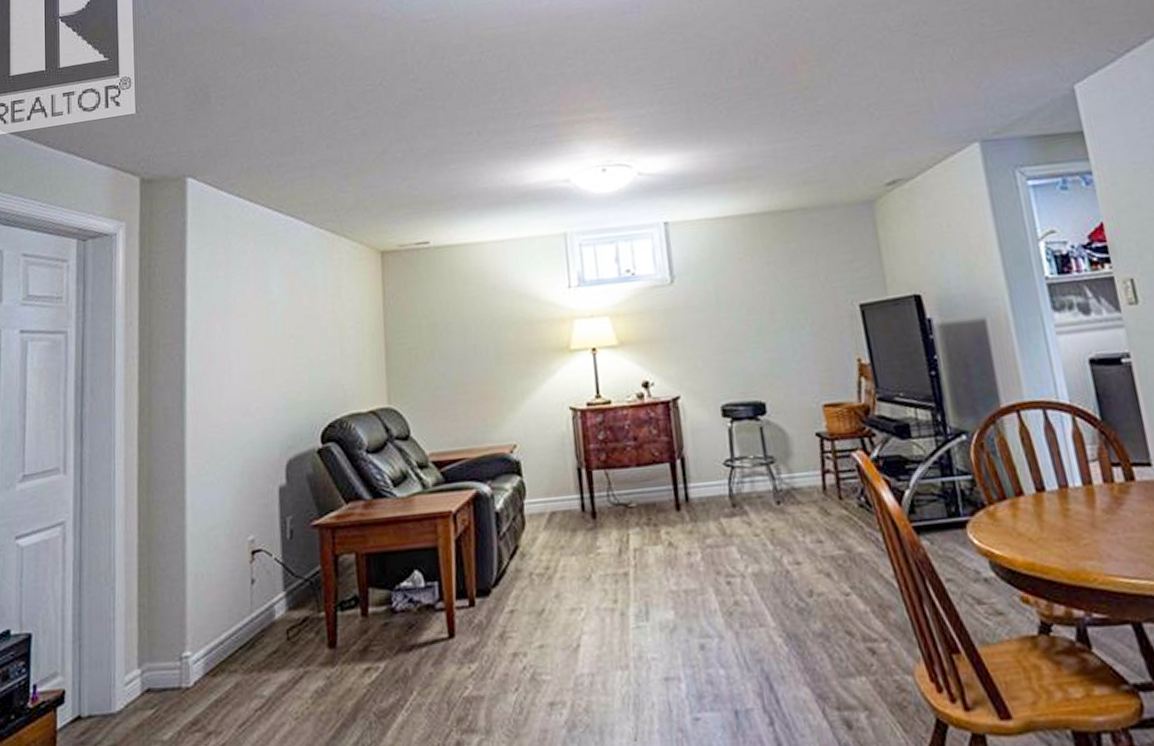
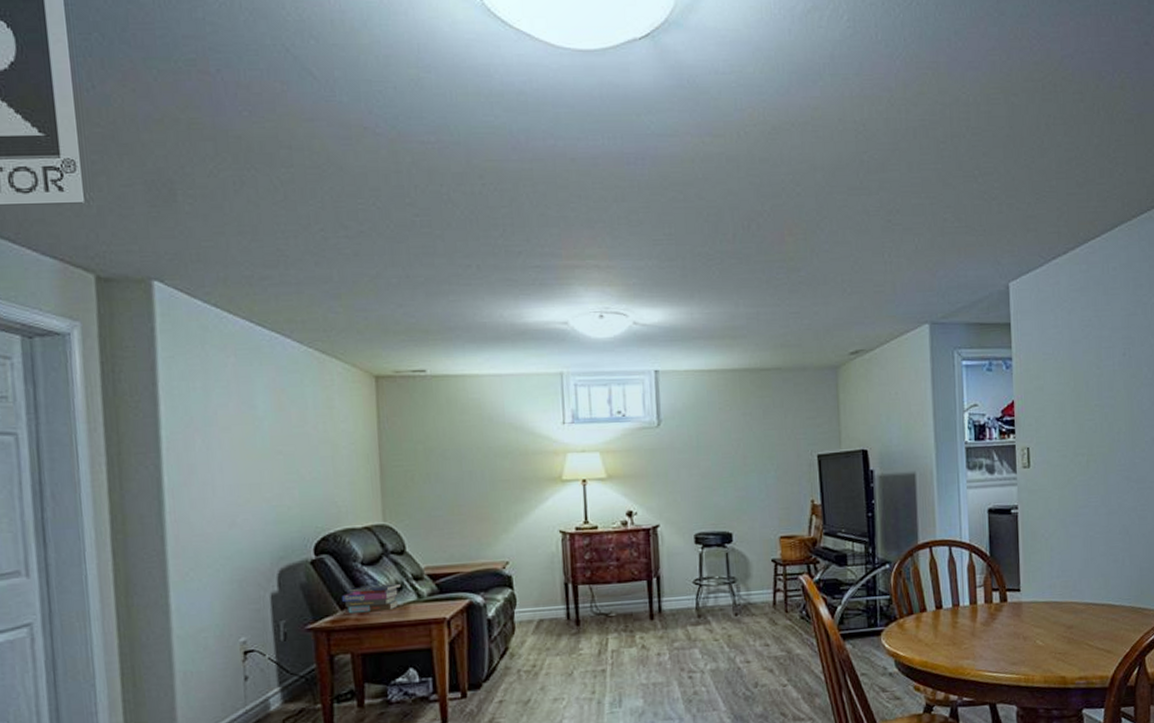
books: none [346,472,405,508] -> present [341,583,401,614]

